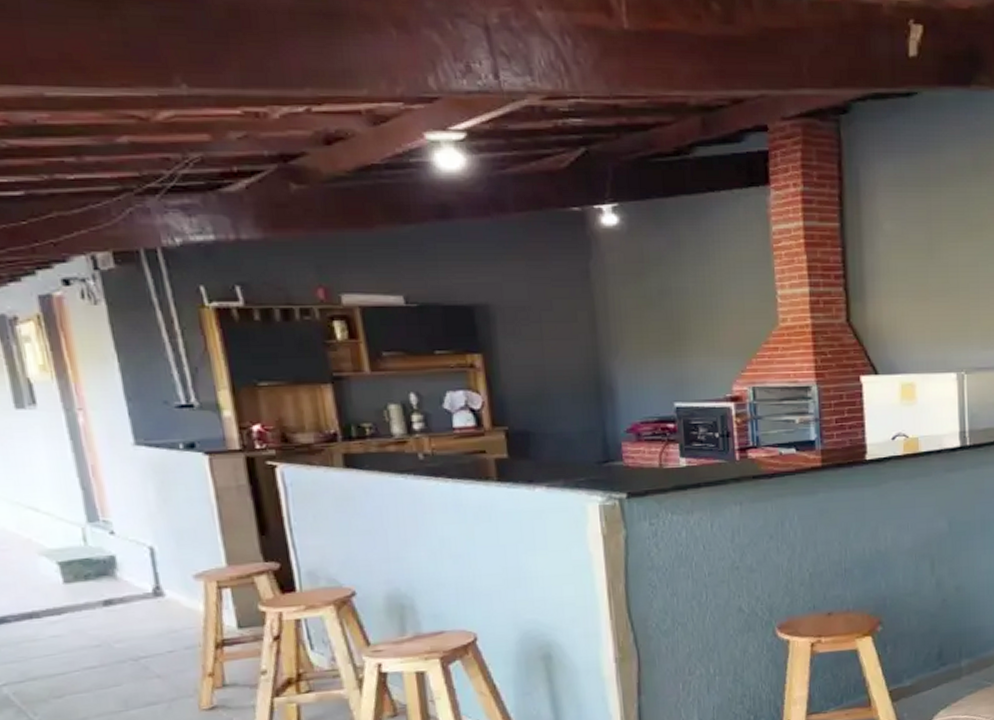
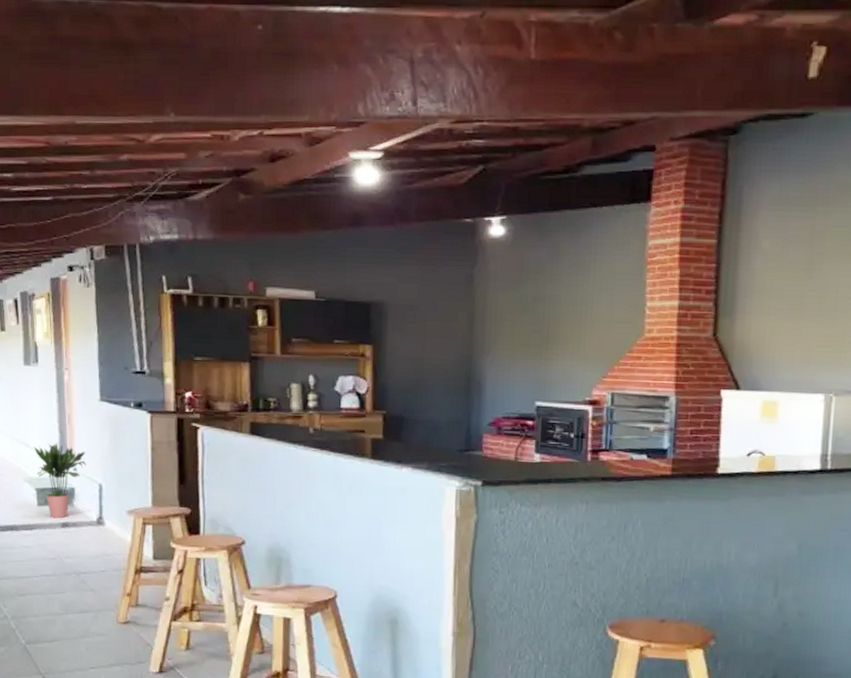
potted plant: none [46,503,127,597] -> present [33,443,86,519]

